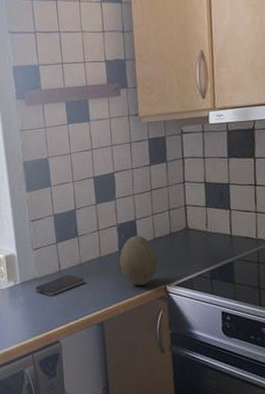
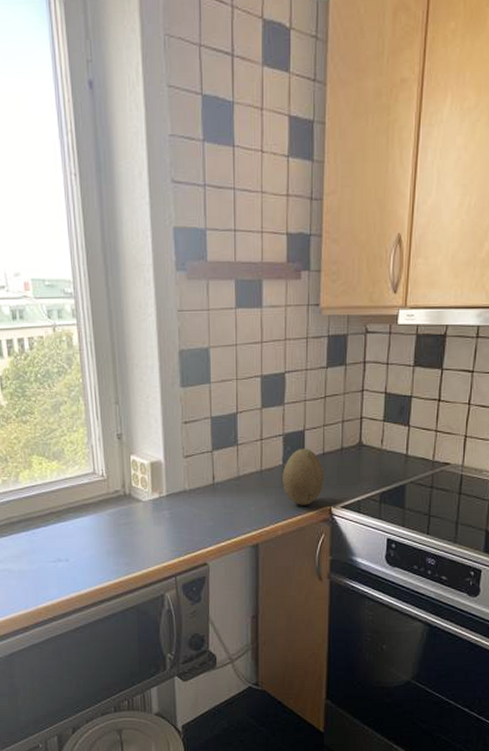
smartphone: present [35,274,85,297] -> none [183,488,241,513]

